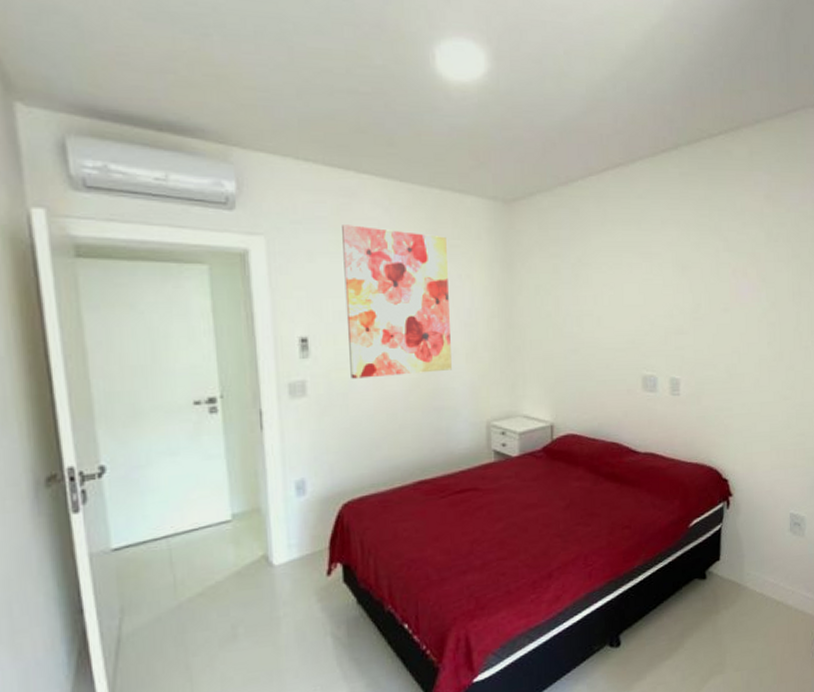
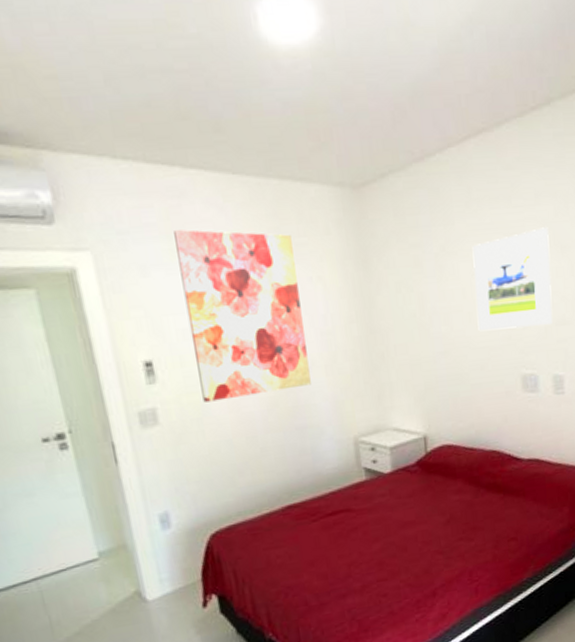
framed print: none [605,249,673,334] -> present [472,227,553,332]

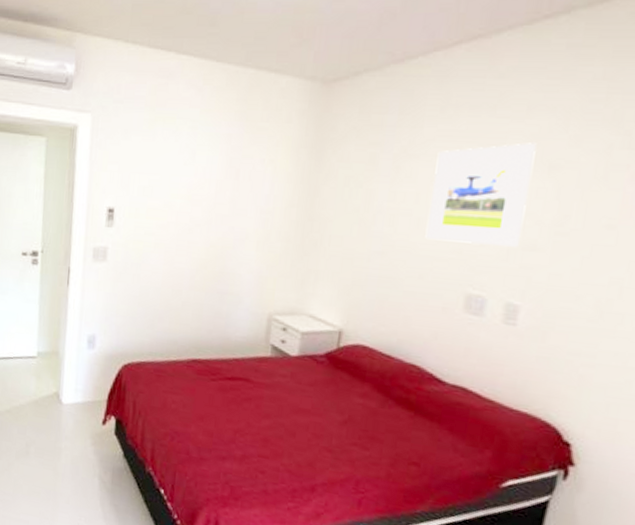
wall art: present [174,230,311,403] -> none [145,104,255,256]

